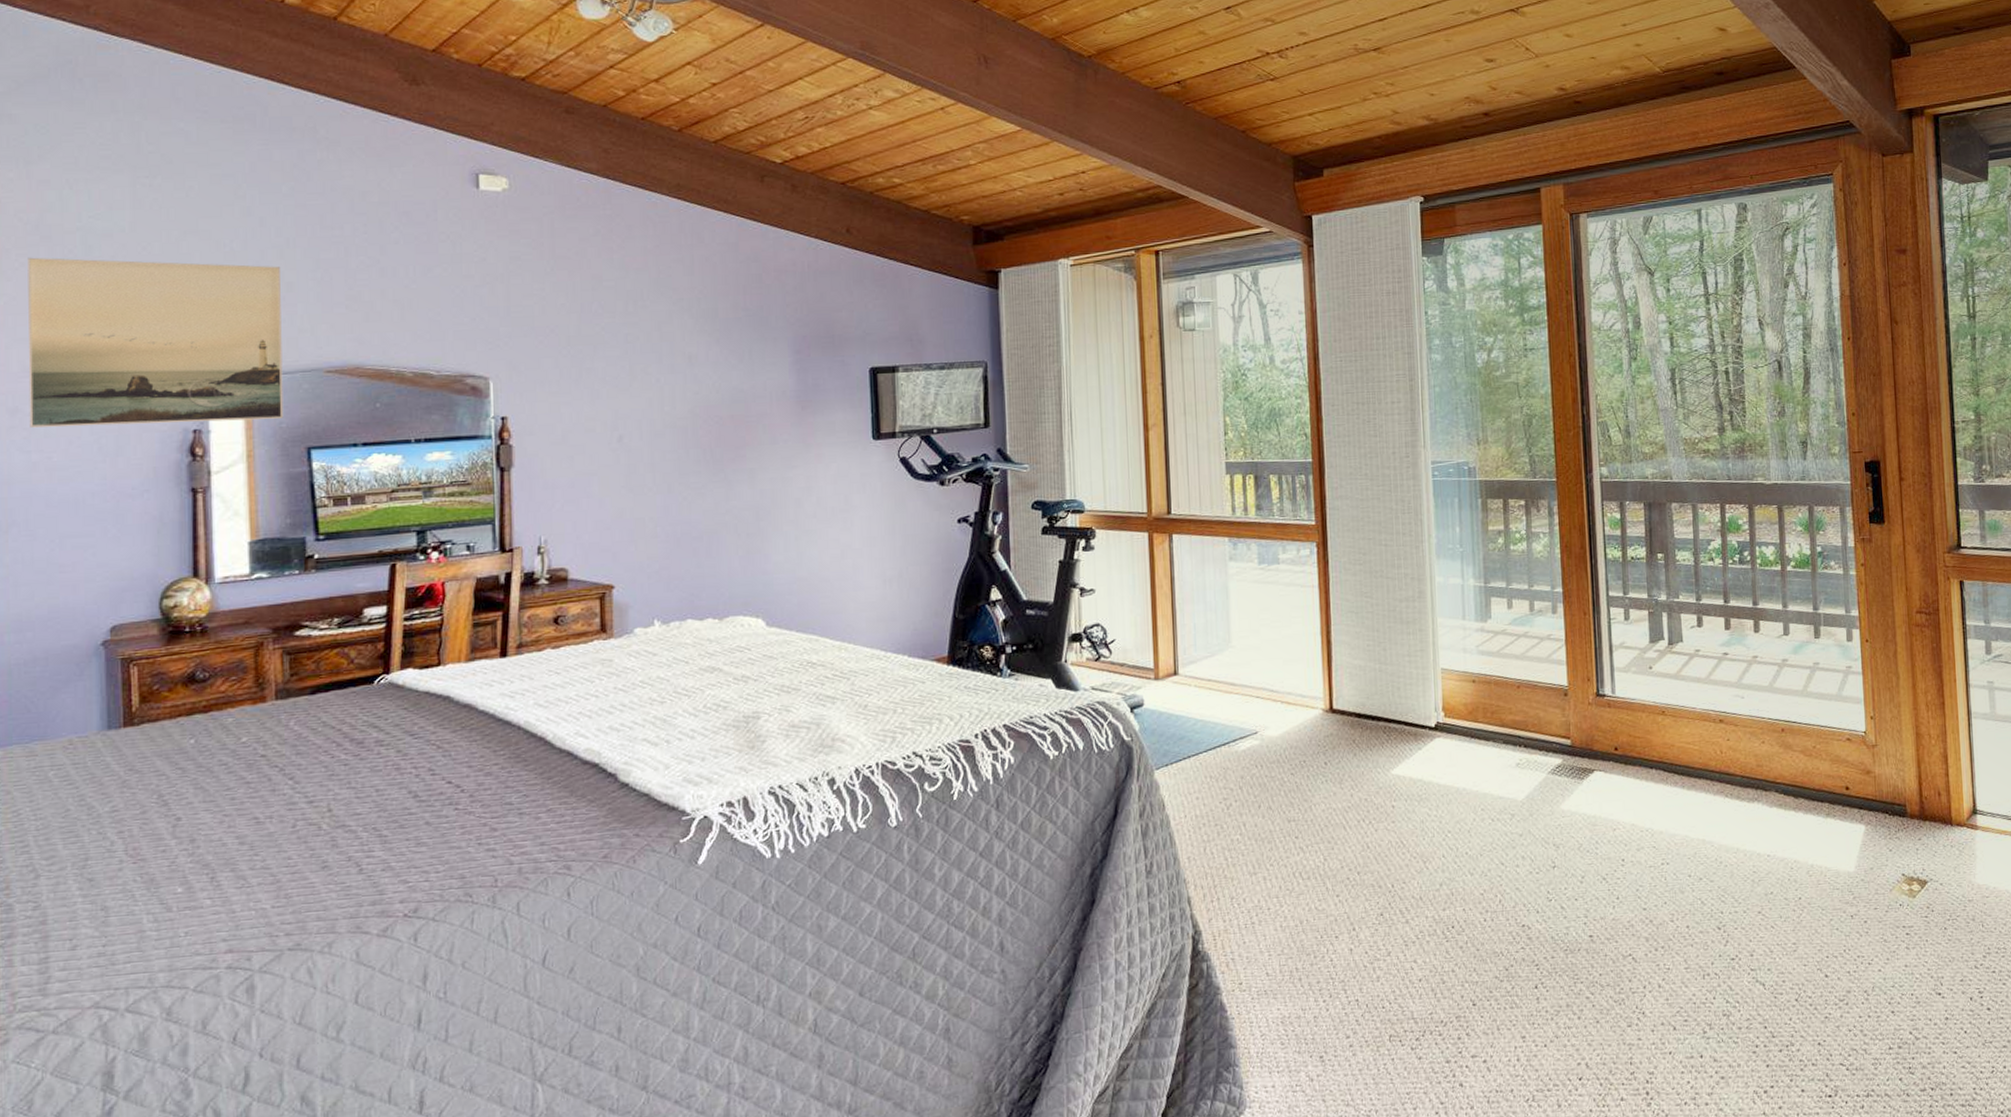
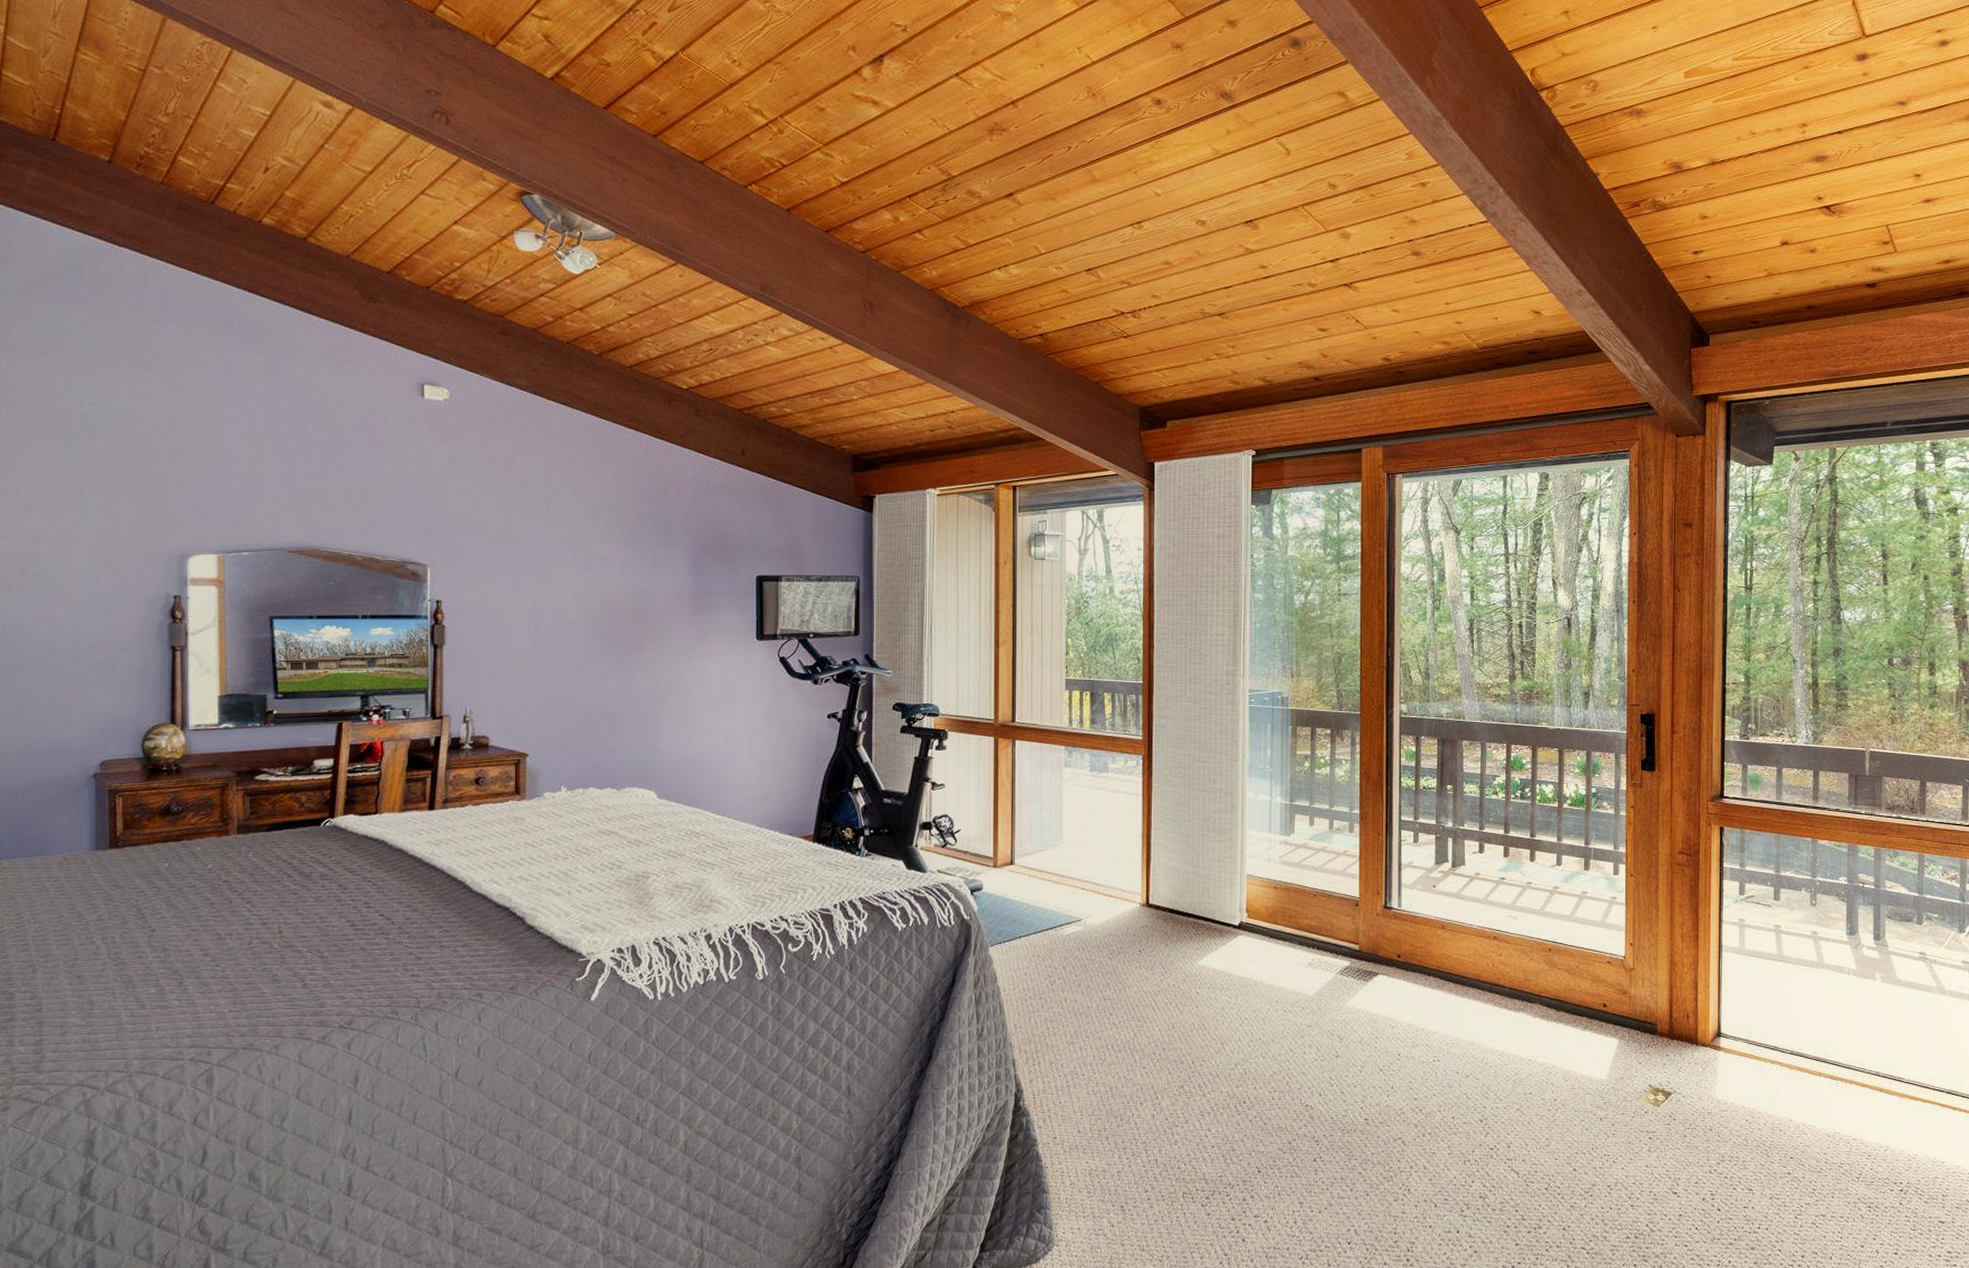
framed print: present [27,257,284,428] -> none [36,436,251,591]

